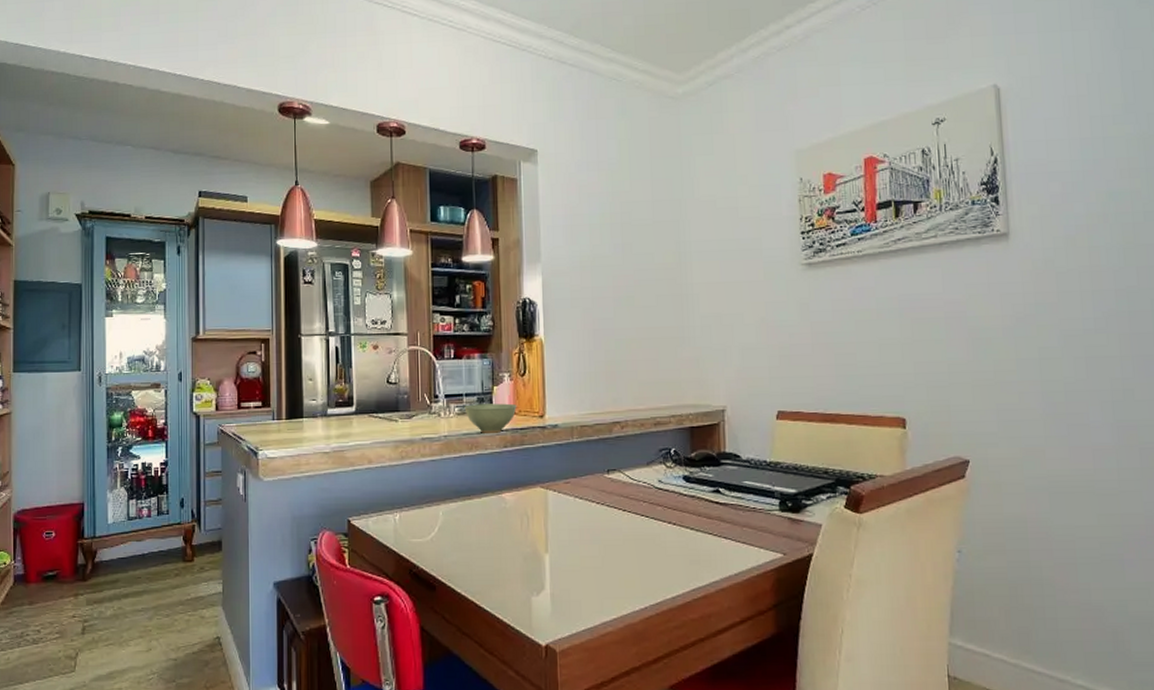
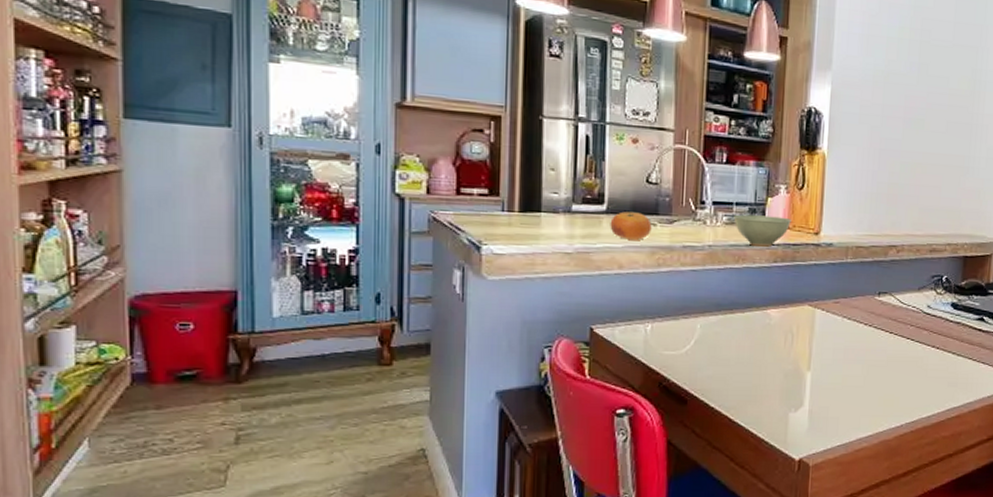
fruit: none [359,411,394,437] -> present [610,211,652,241]

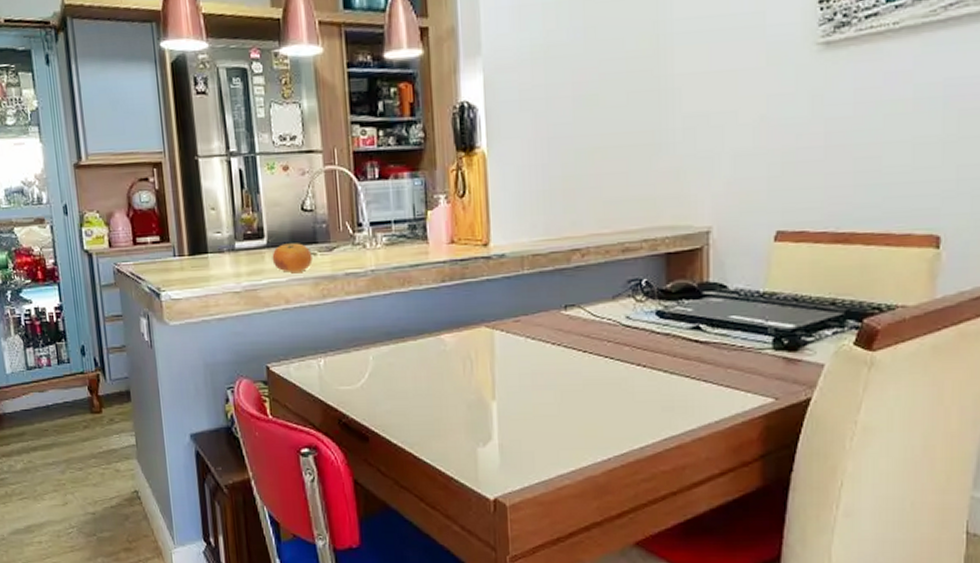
bowl: present [733,214,792,248] -> none [393,230,456,268]

